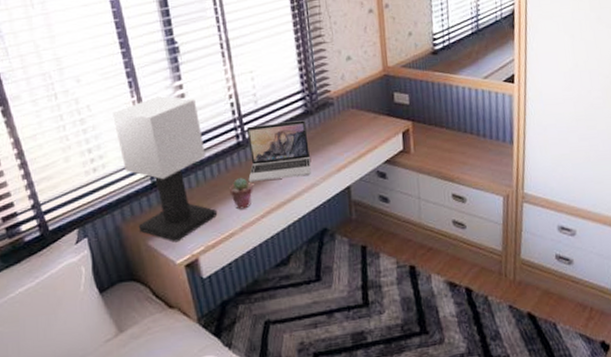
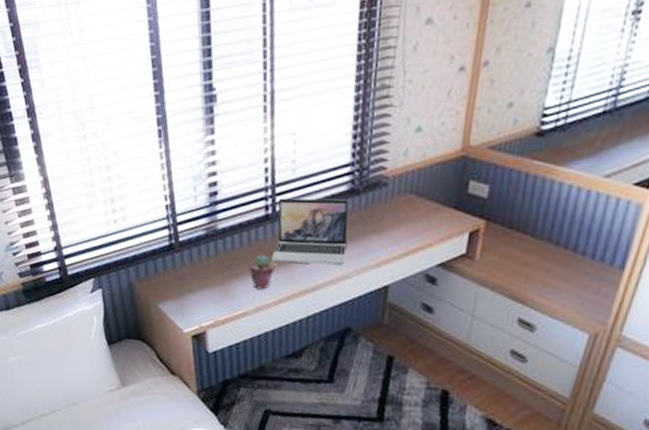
table lamp: present [113,96,217,242] -> none [138,150,232,311]

